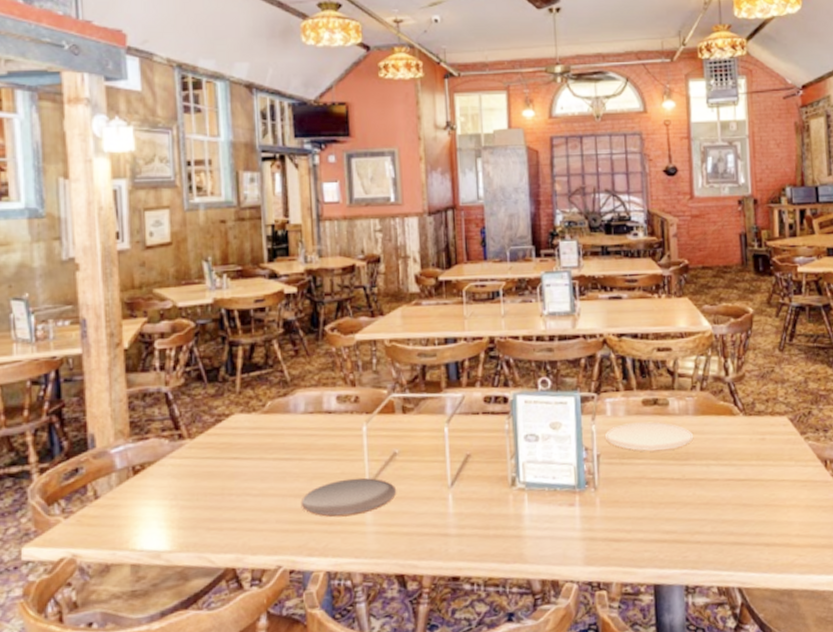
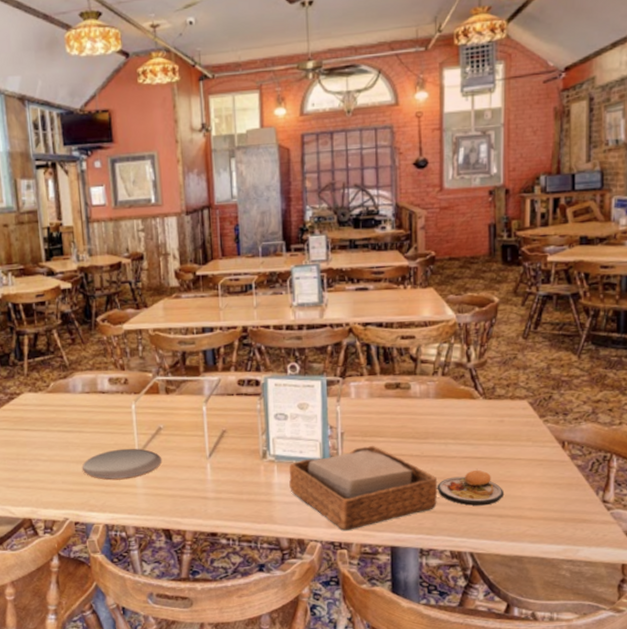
napkin holder: none [540,468,702,568] -> present [289,445,438,531]
plate: present [605,421,694,452] -> none [349,403,434,431]
burger: none [700,491,770,534] -> present [437,468,505,506]

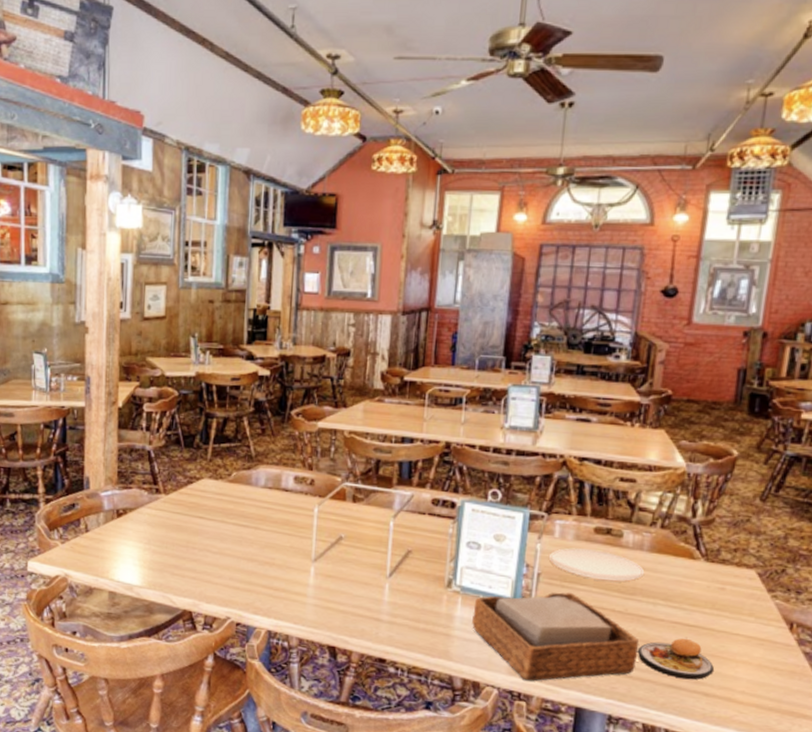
plate: present [81,448,163,481] -> none [252,552,339,587]
plate: none [349,403,434,431] -> present [549,548,645,583]

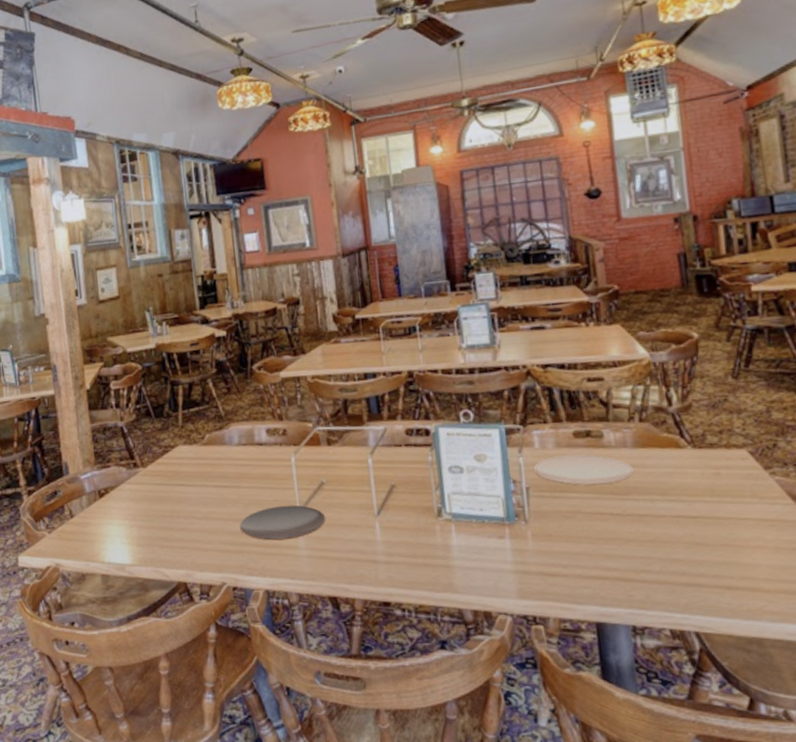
plate: none [252,552,339,587] -> present [239,505,326,541]
napkin holder: present [472,592,639,681] -> none [468,502,648,602]
burger: present [637,637,715,680] -> none [646,529,731,575]

